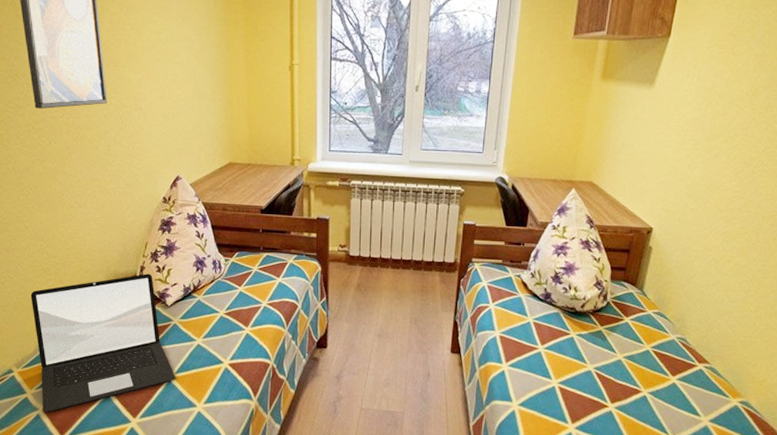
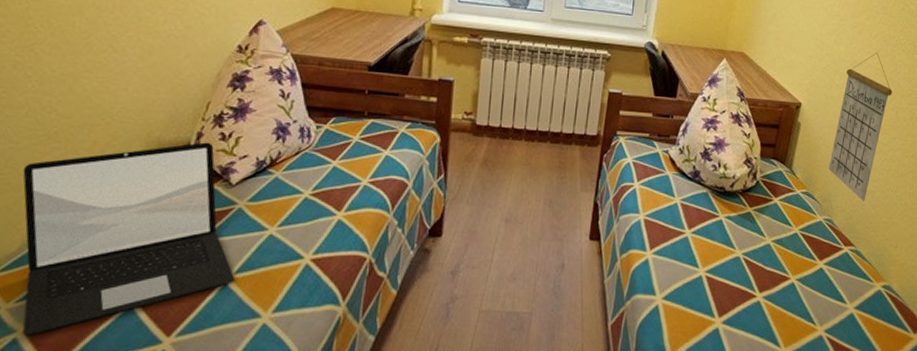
calendar: none [682,175,753,322] -> present [829,52,892,202]

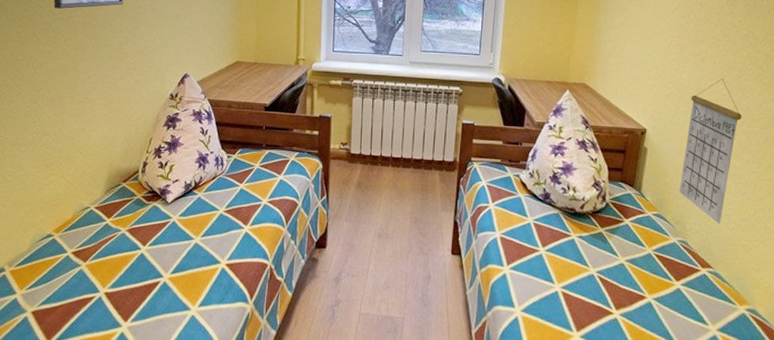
laptop: present [22,142,234,335] -> none [31,169,171,315]

